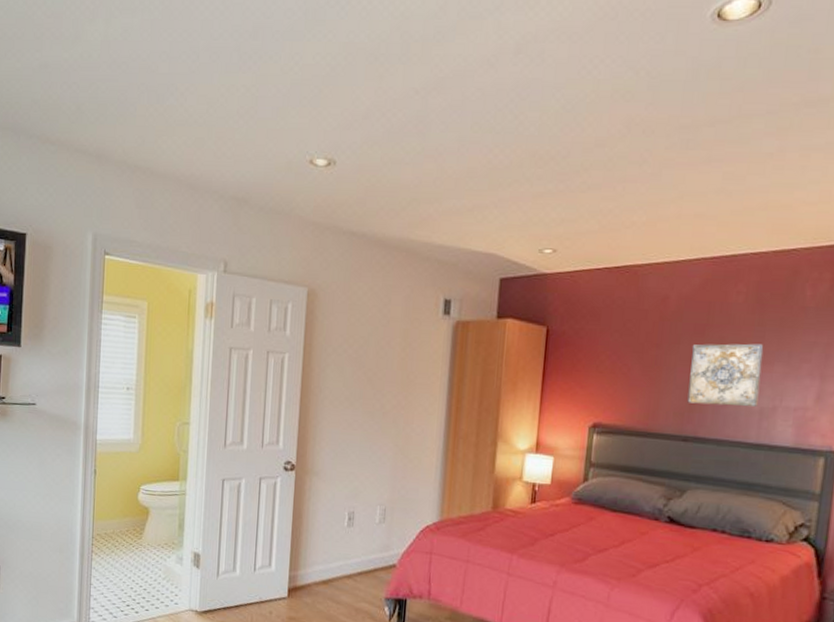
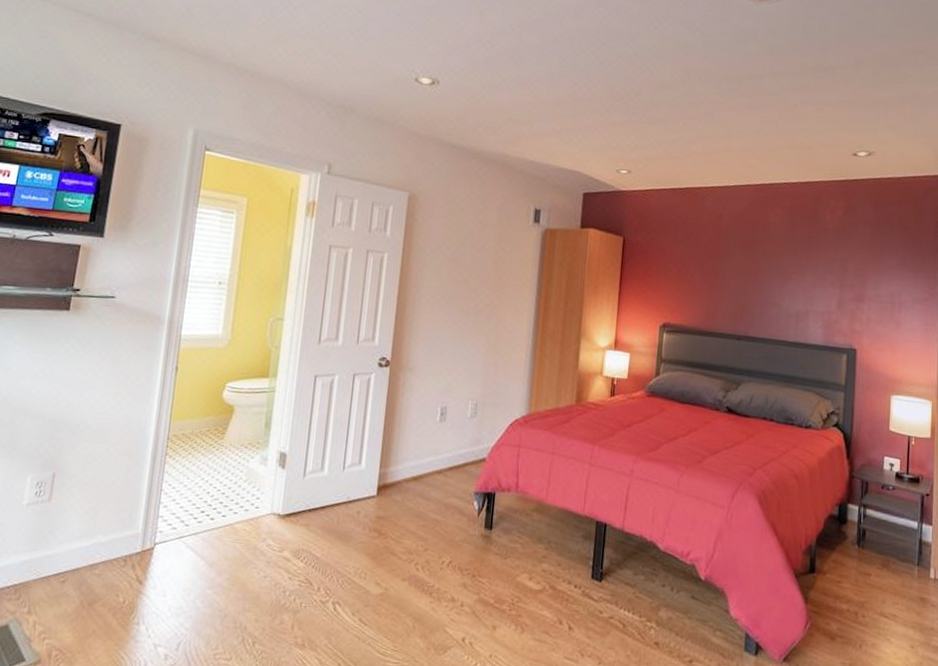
wall art: present [687,344,764,406] -> none [739,256,797,310]

